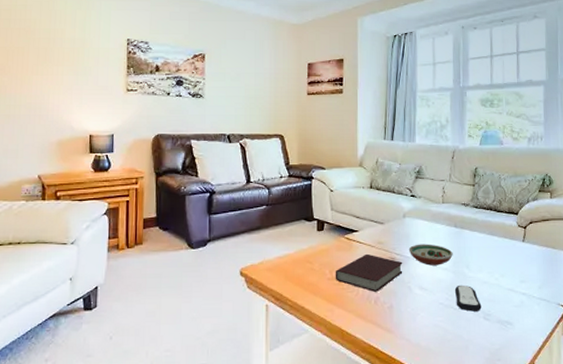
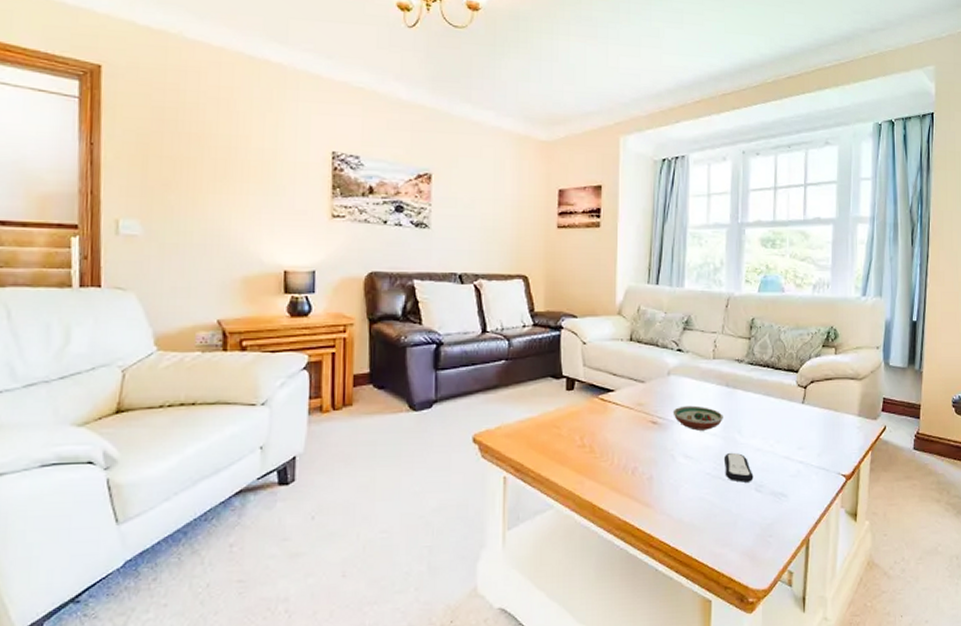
book: present [335,253,403,292] -> none [586,417,666,461]

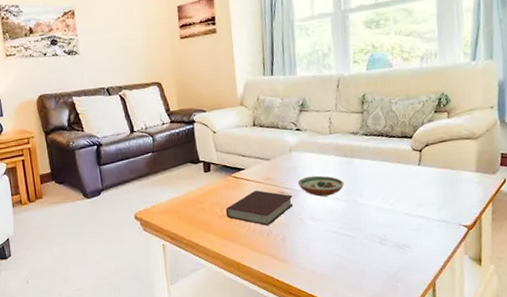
book: none [586,417,666,461] -> present [225,190,294,226]
remote control: present [725,452,754,483] -> none [348,212,377,238]

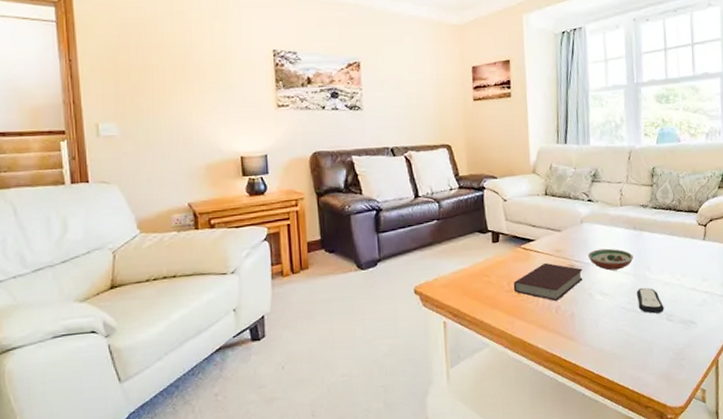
remote control: none [348,212,377,238] -> present [637,287,664,314]

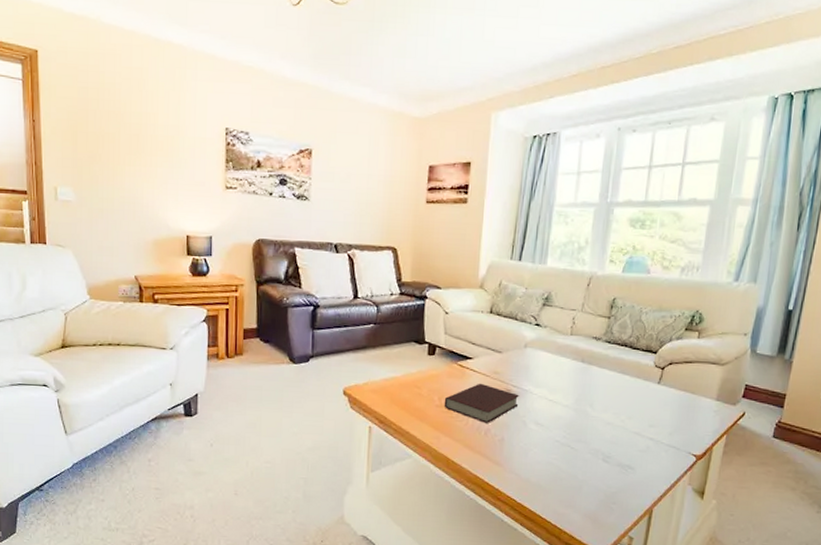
decorative bowl: present [588,248,633,271] -> none [527,377,577,402]
remote control: present [637,287,664,314] -> none [573,423,602,453]

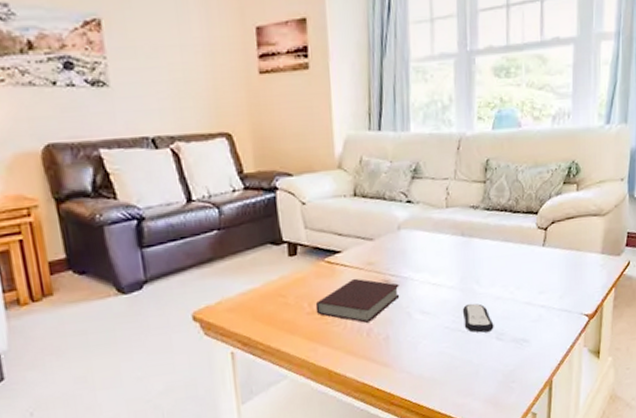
remote control: none [573,423,602,453] -> present [463,303,494,333]

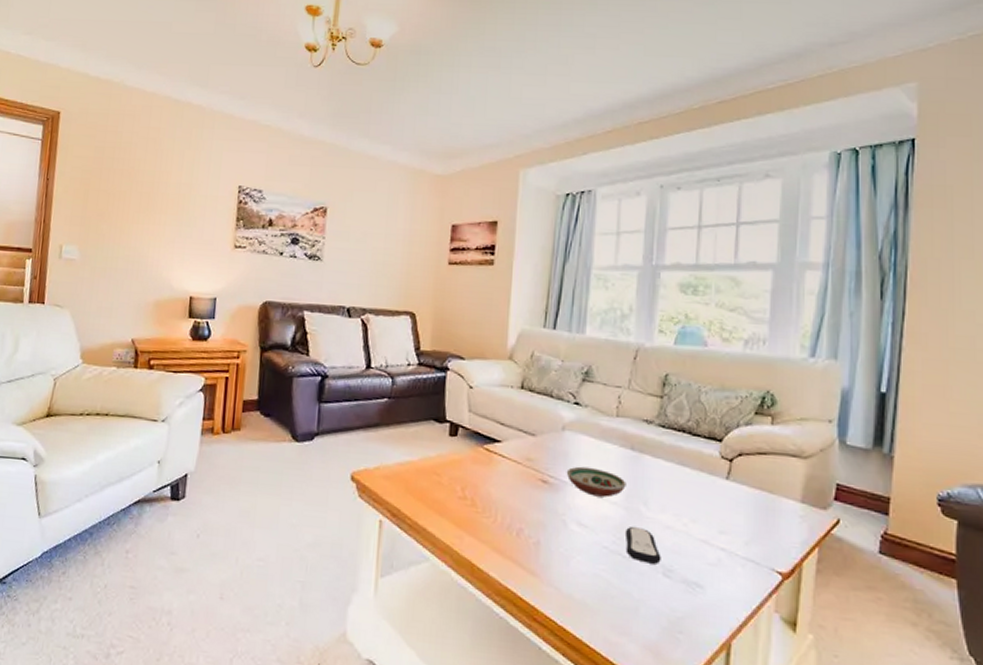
book: present [315,278,400,323] -> none [467,471,557,522]
decorative bowl: none [406,259,460,285] -> present [566,466,626,498]

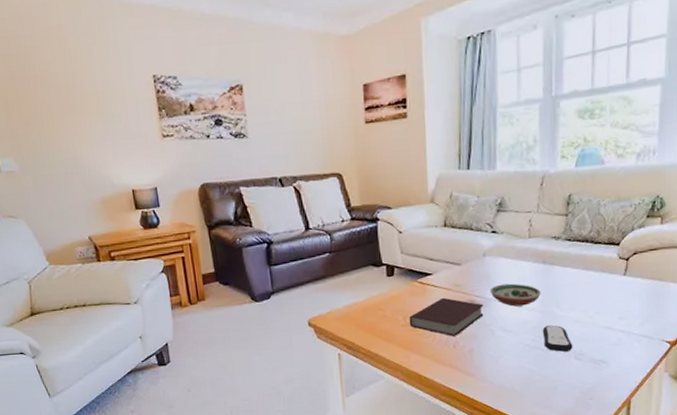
book: none [467,471,557,522] -> present [409,297,484,336]

